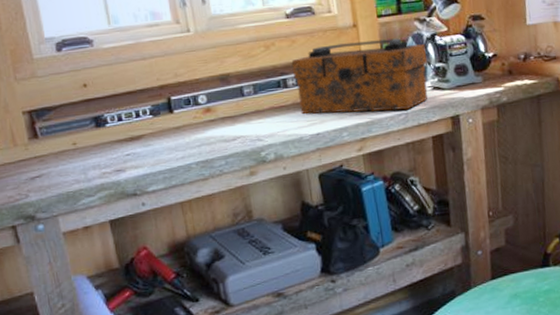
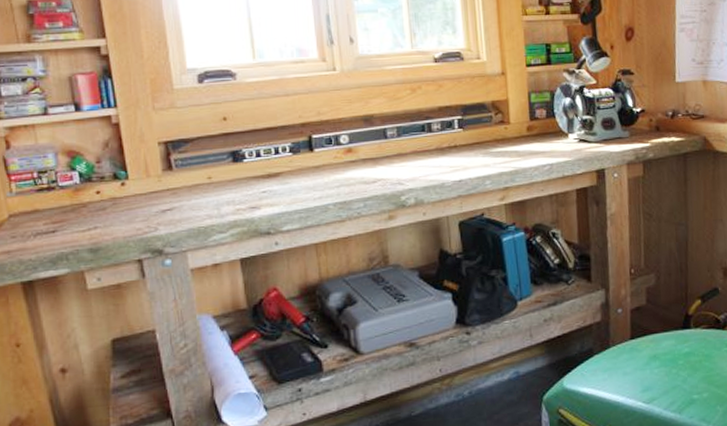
tool box: present [292,38,428,115] -> none [438,88,574,161]

